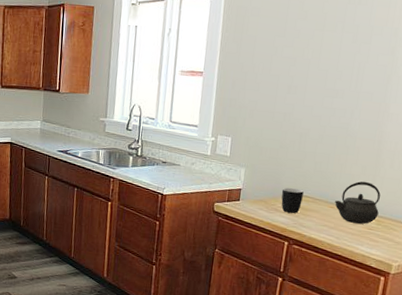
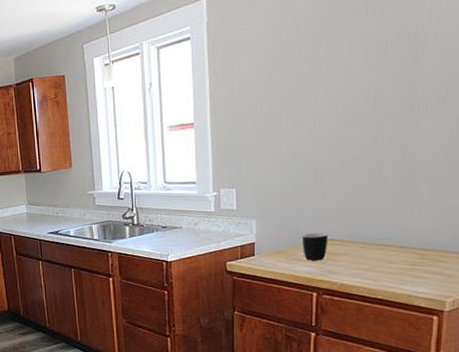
kettle: present [335,181,381,224] -> none [366,212,421,261]

